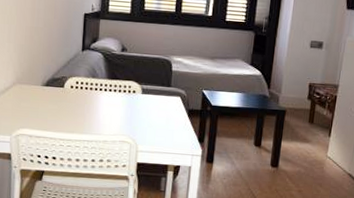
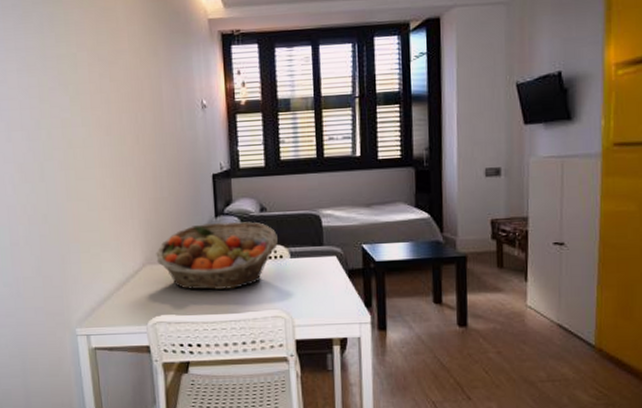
fruit basket: none [26,54,133,114] -> present [156,221,278,290]

